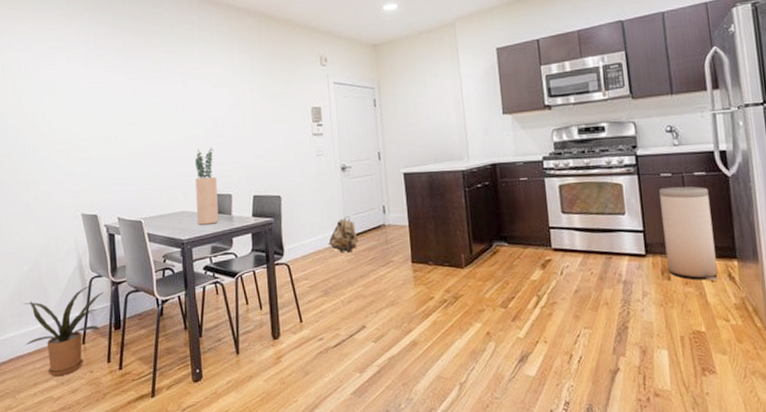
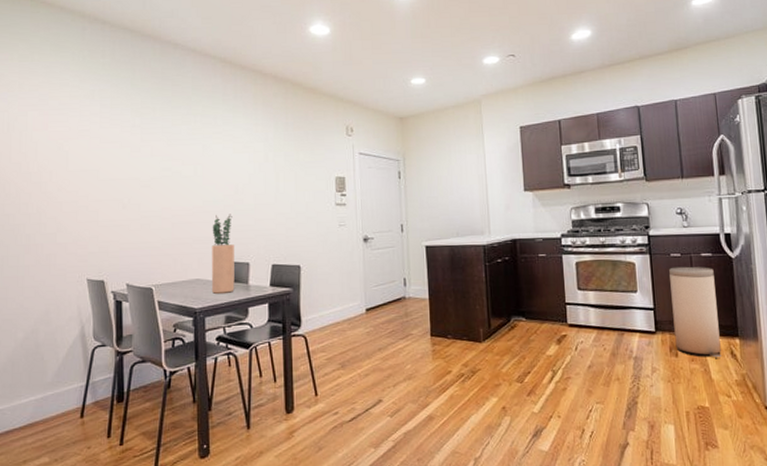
house plant: present [23,285,103,377] -> none [16,355,107,453]
backpack: present [328,216,358,253] -> none [347,288,378,325]

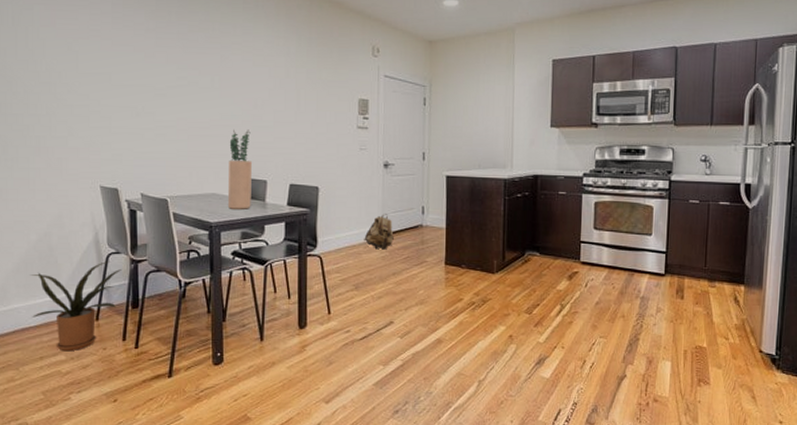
house plant: none [16,355,107,453] -> present [31,261,121,352]
backpack: none [347,288,378,325] -> present [364,214,394,250]
pedal bin: present [669,266,722,358] -> none [682,213,729,303]

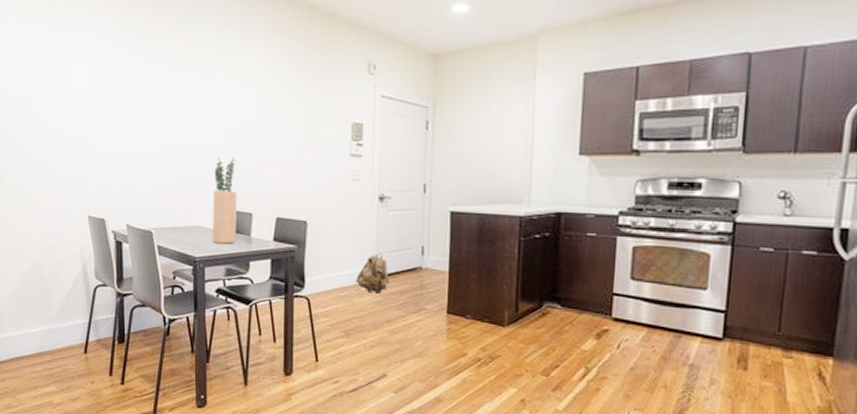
house plant: present [31,261,121,352] -> none [25,294,108,383]

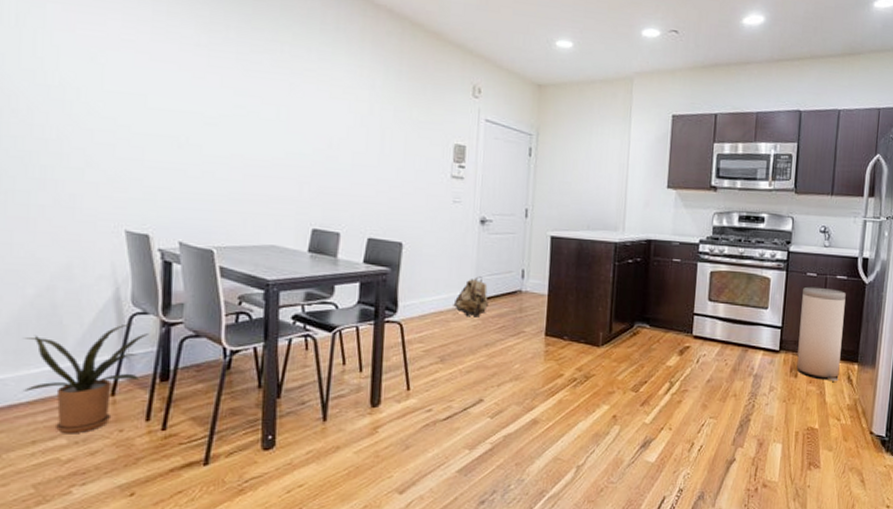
house plant: none [25,294,108,383] -> present [22,323,148,434]
vase: present [212,157,237,244] -> none [289,170,323,266]
pedal bin: none [746,264,816,378] -> present [796,286,846,382]

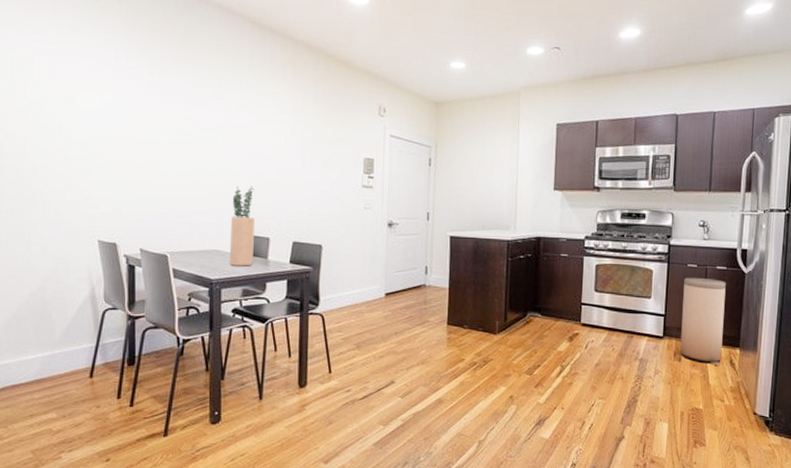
house plant: present [22,323,148,434] -> none [22,317,118,409]
vase: none [289,170,323,266] -> present [229,185,255,267]
backpack: present [453,276,488,317] -> none [366,273,397,309]

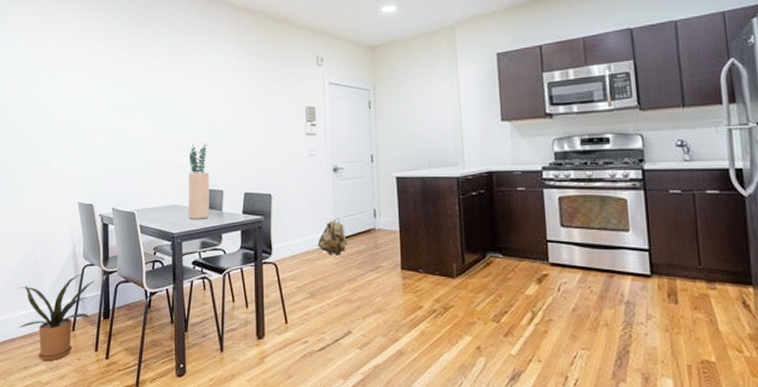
house plant: none [22,317,118,409] -> present [18,273,95,362]
backpack: none [366,273,397,309] -> present [317,218,347,255]
pedal bin: present [680,277,726,365] -> none [667,204,731,308]

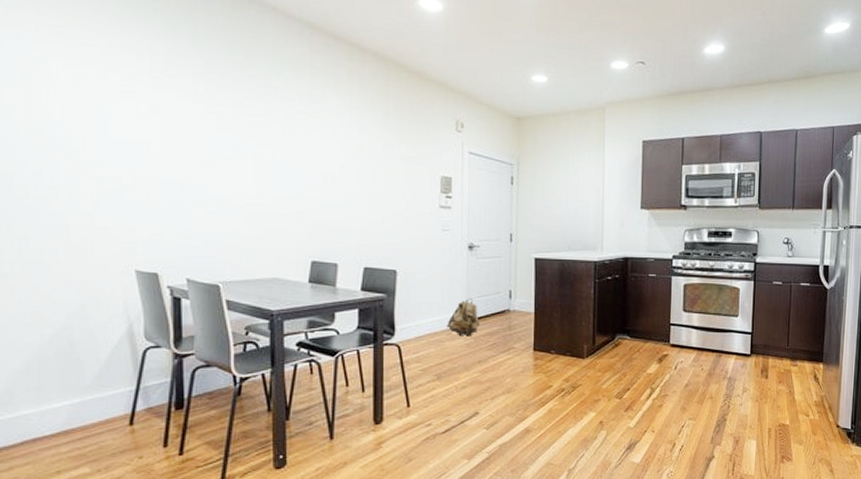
house plant: present [18,273,95,362] -> none [45,357,162,463]
vase: present [188,143,209,219] -> none [291,207,320,295]

